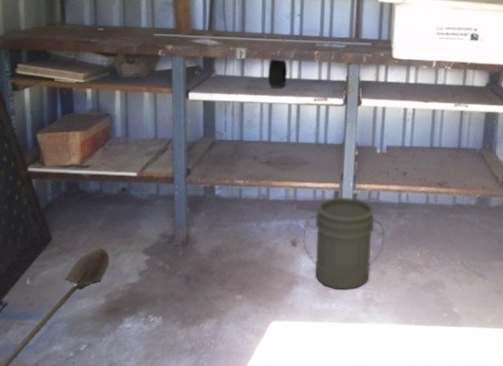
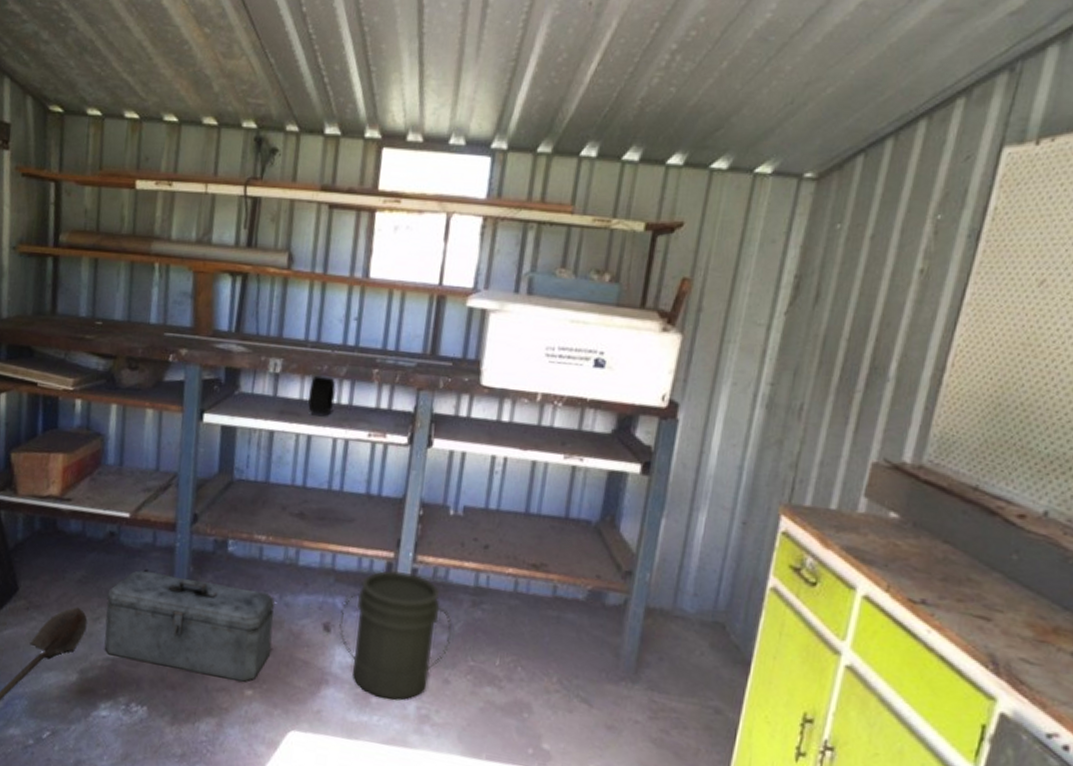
toolbox: none [123,215,254,290] -> present [104,571,275,682]

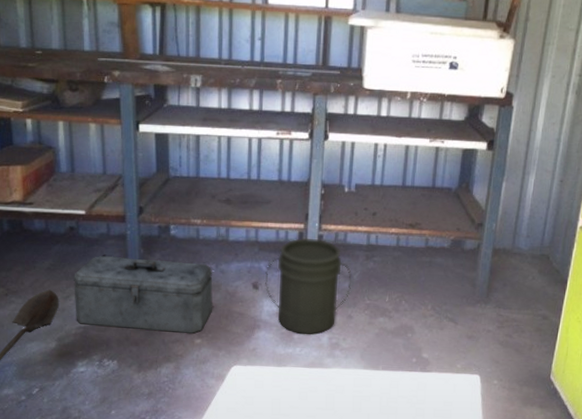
duct tape: present [308,375,336,416] -> none [226,87,249,120]

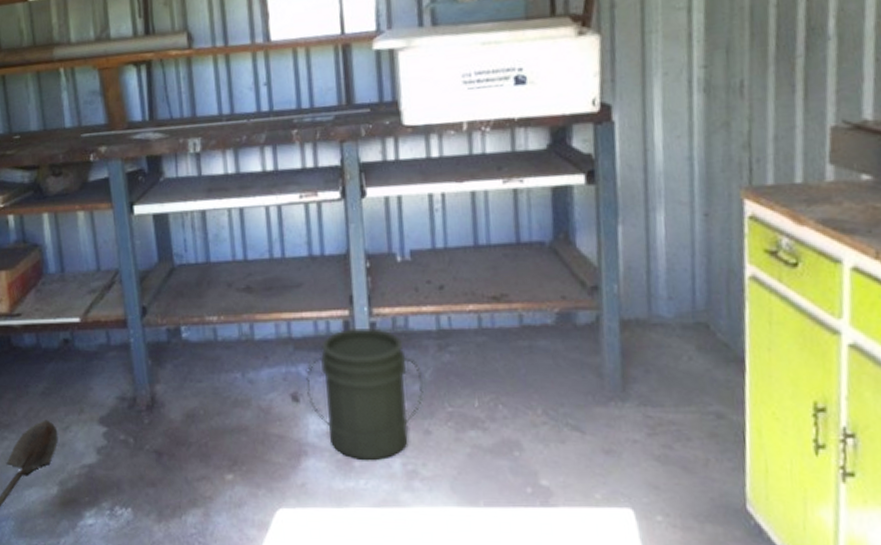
toolbox: present [74,256,213,334] -> none [72,372,243,467]

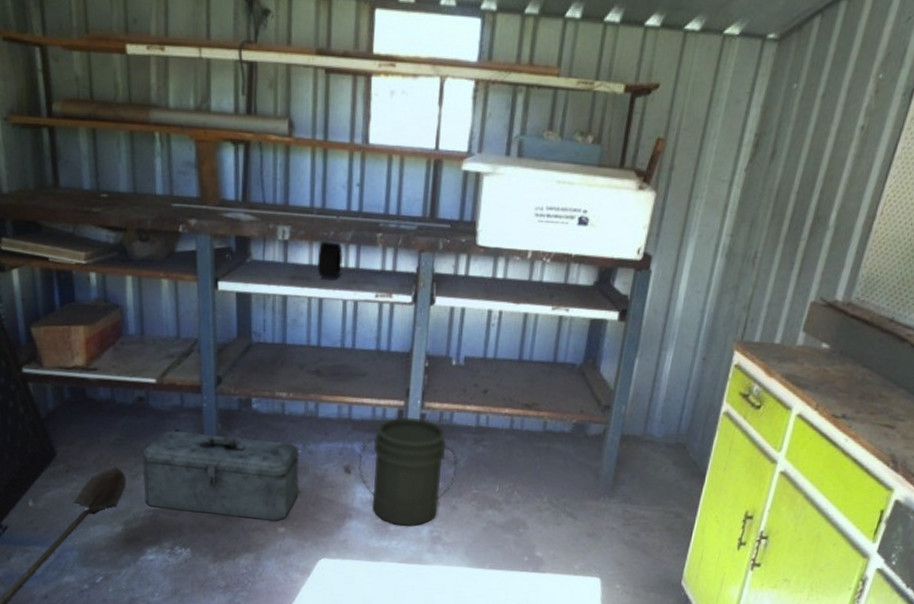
toolbox: none [72,372,243,467] -> present [142,431,300,521]
duct tape: none [232,146,261,185] -> present [318,241,344,279]

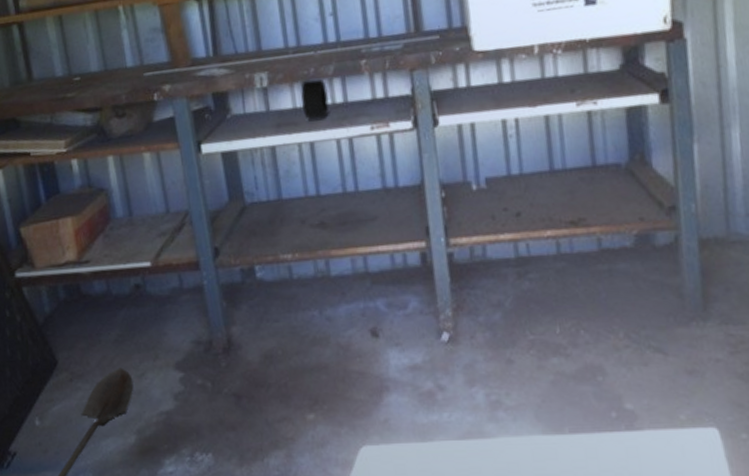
toolbox: present [142,431,300,521] -> none [147,312,323,409]
bucket: present [357,416,457,527] -> none [385,257,505,394]

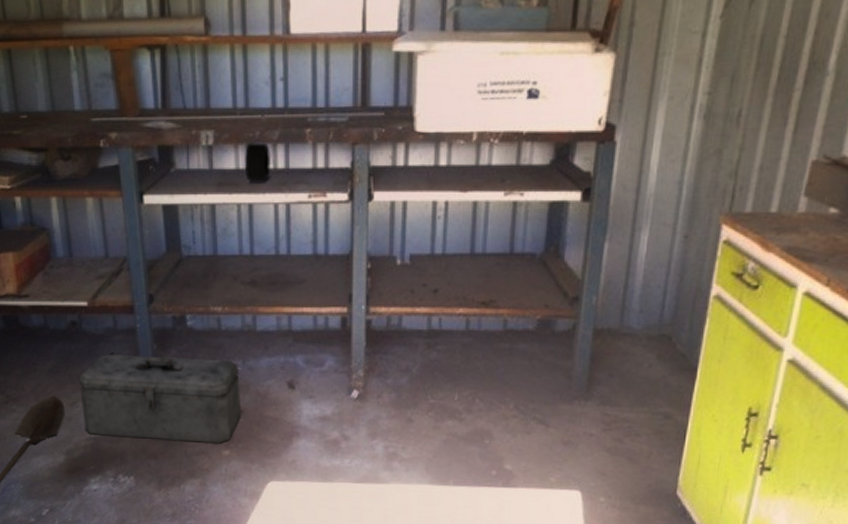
toolbox: none [147,312,323,409] -> present [79,354,241,444]

